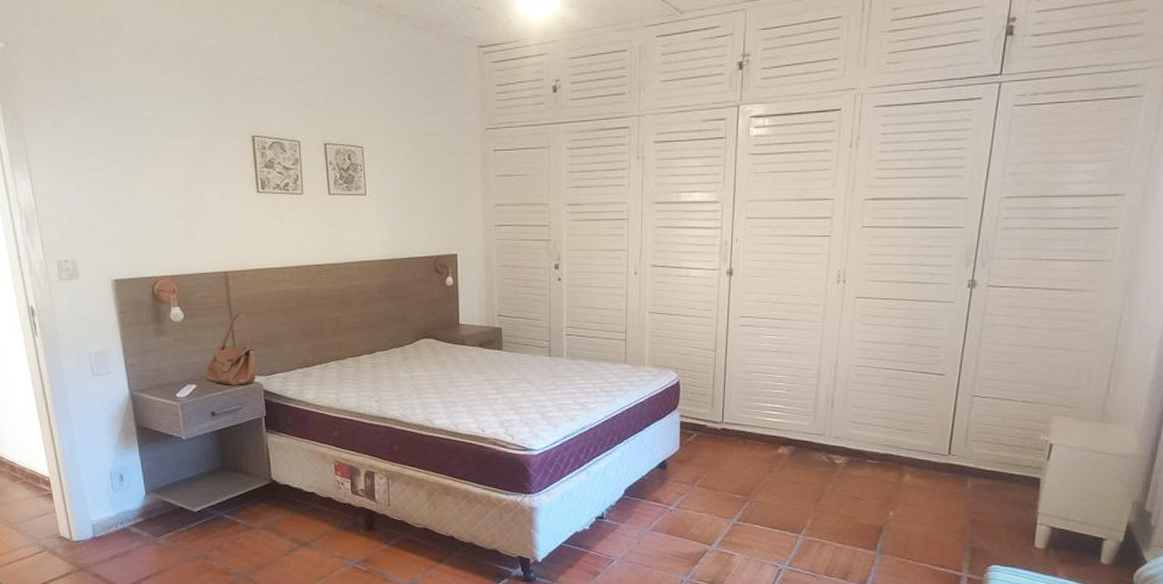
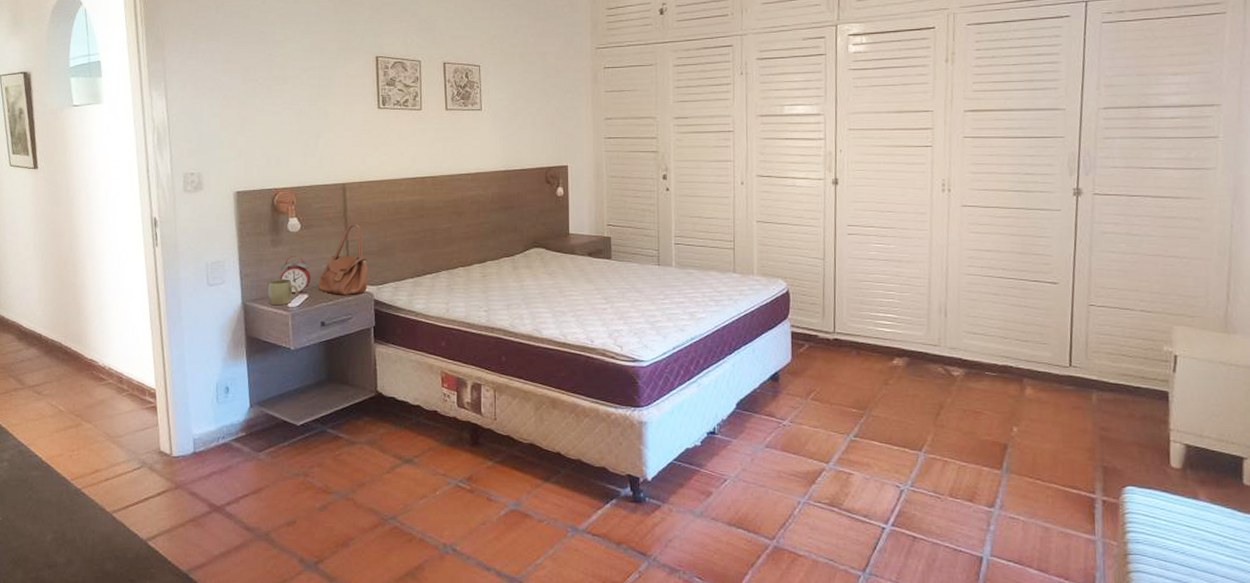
mug: none [155,369,186,396] -> present [268,279,299,306]
alarm clock: none [166,345,198,384] -> present [280,255,311,294]

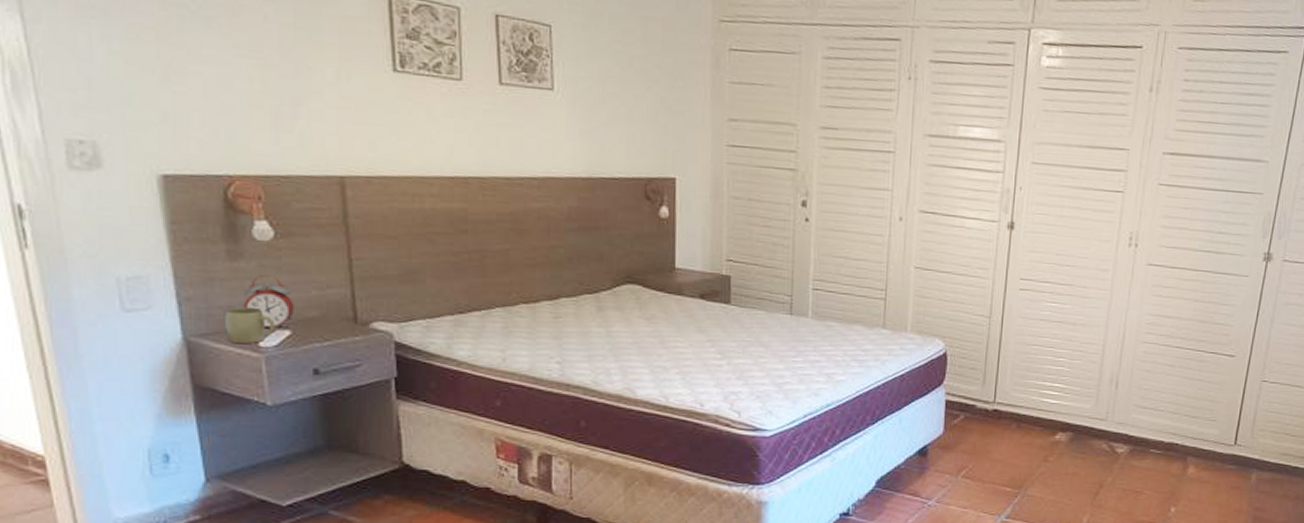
handbag: present [318,224,369,296] -> none [306,236,386,336]

